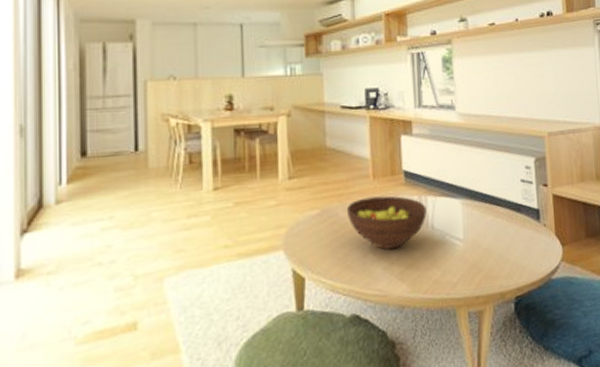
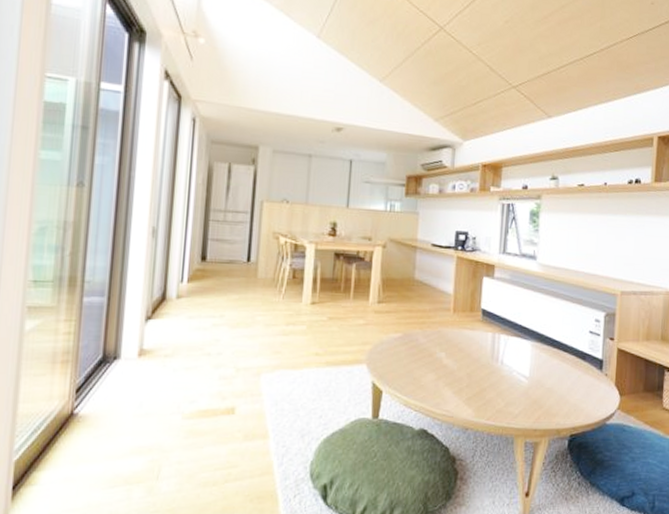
fruit bowl: present [347,195,427,250] -> none [426,328,499,377]

